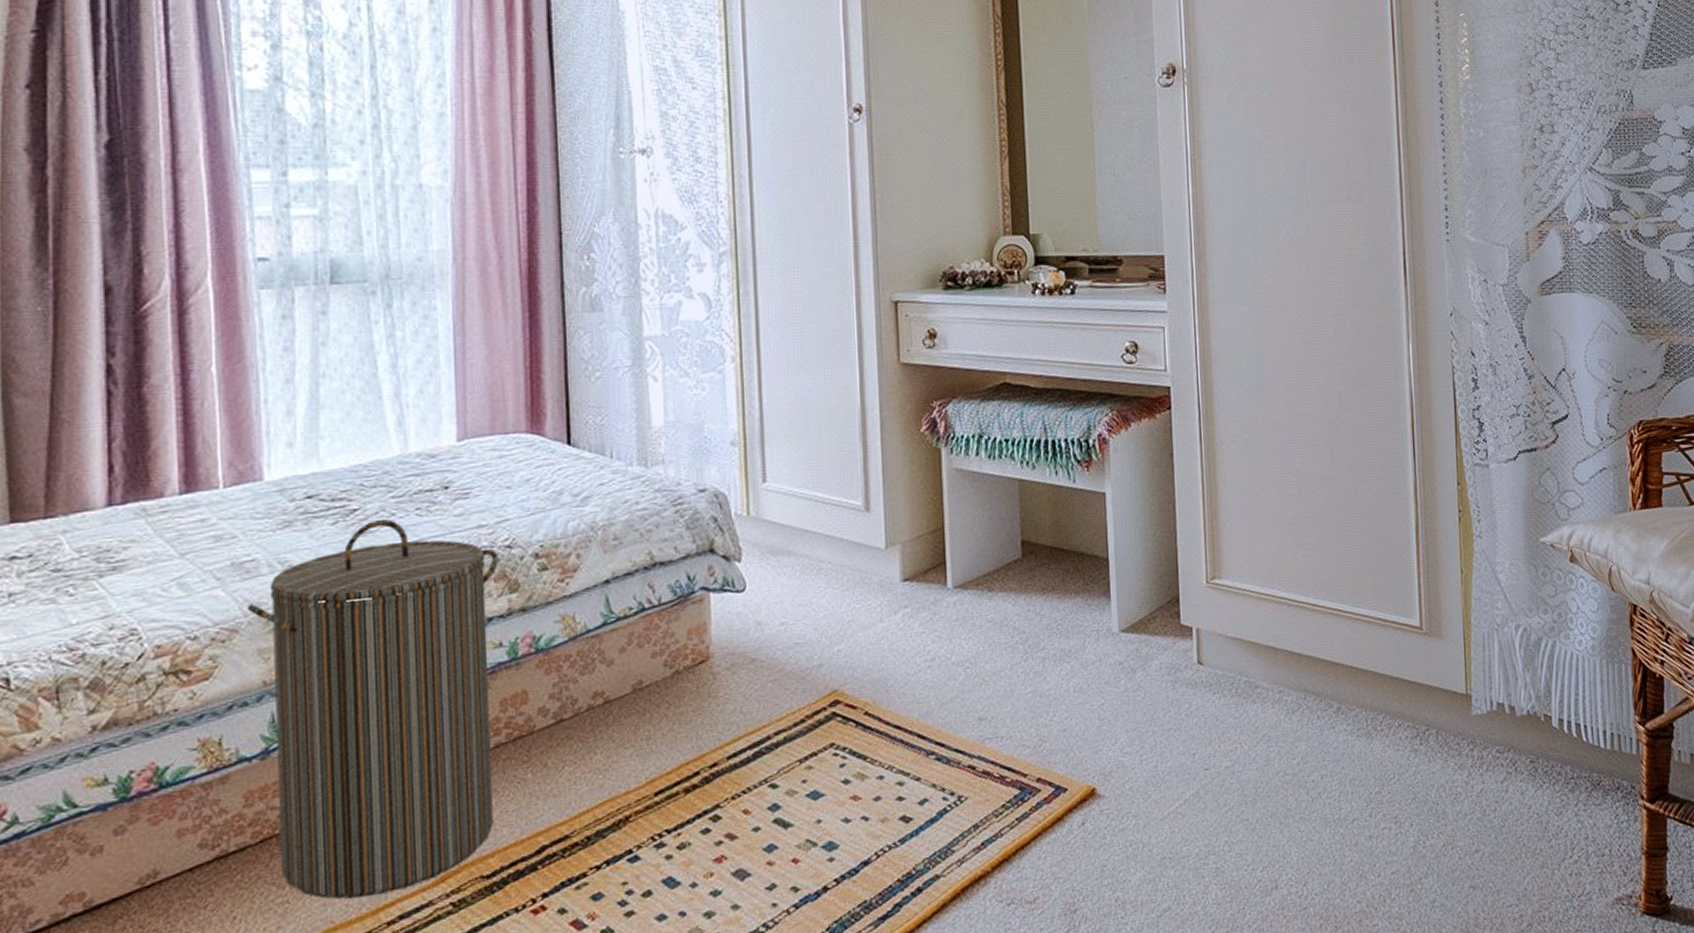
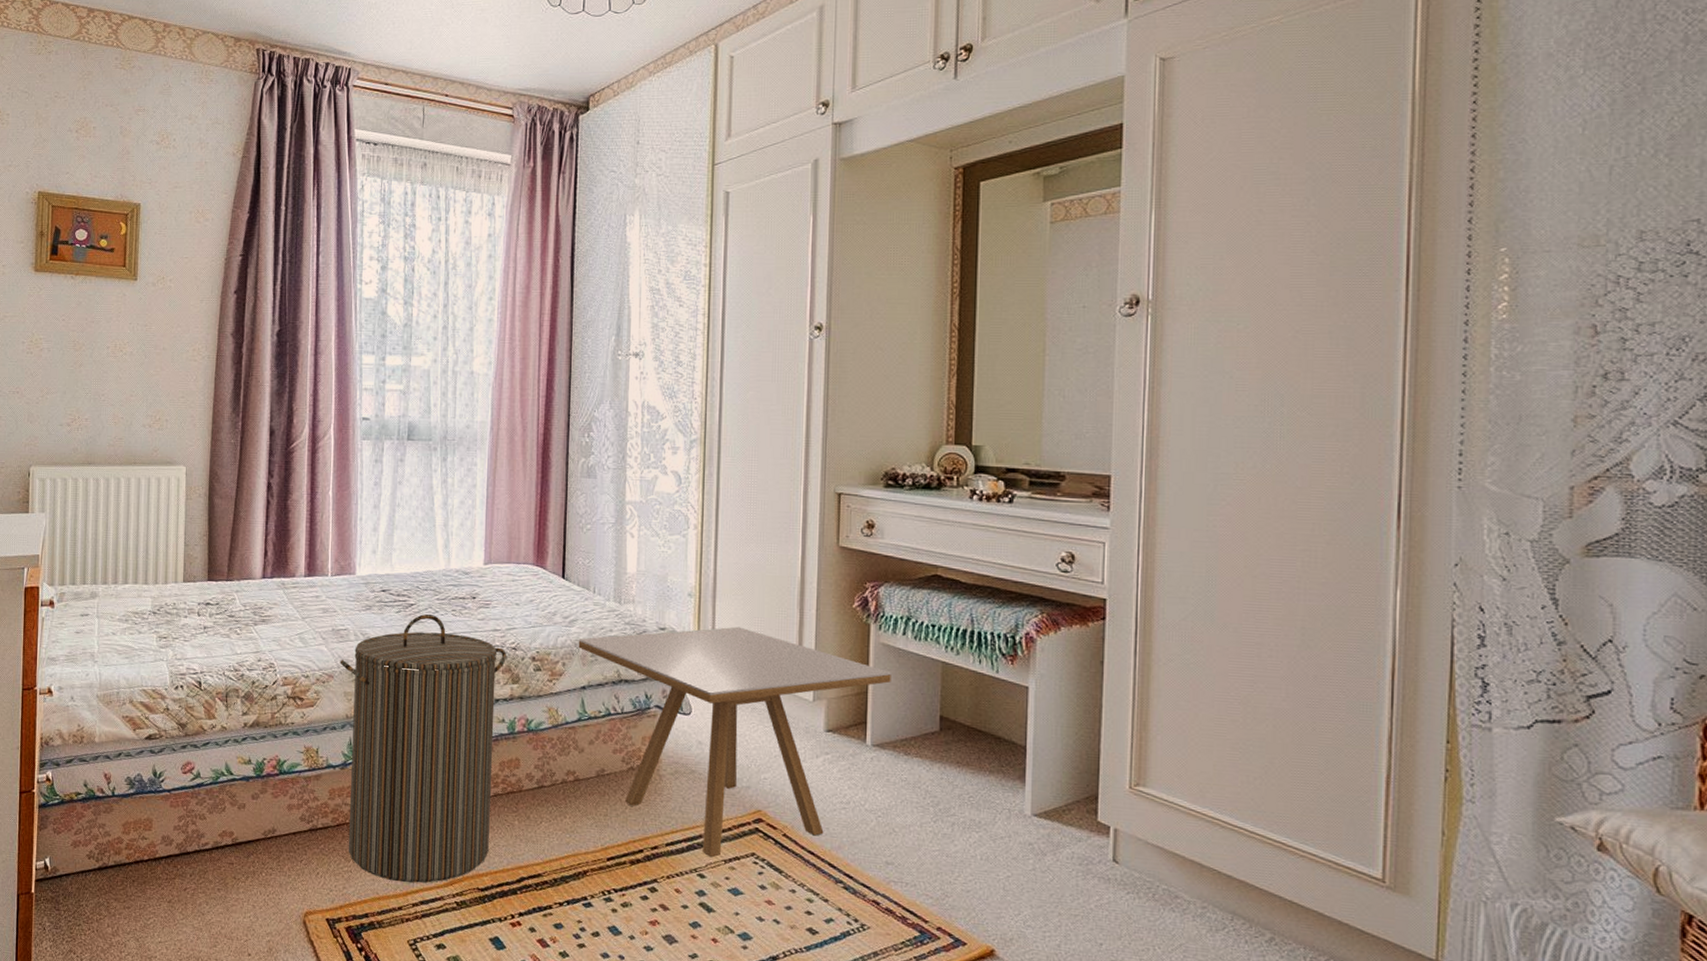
side table: none [595,474,968,761] -> present [578,626,891,858]

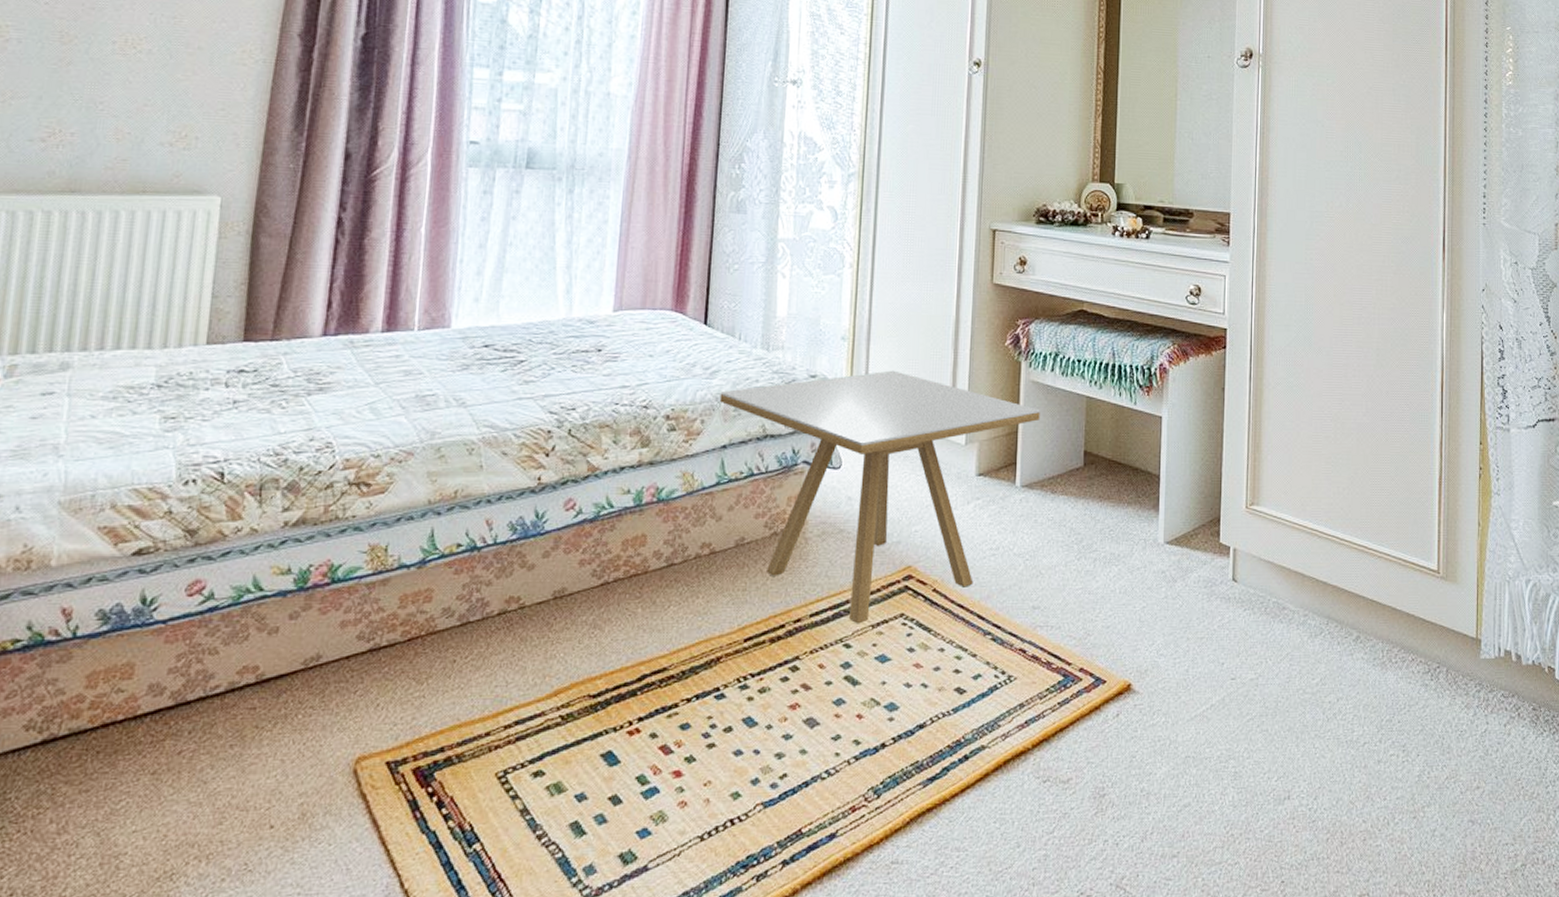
laundry hamper: present [340,614,506,883] -> none [421,372,636,701]

